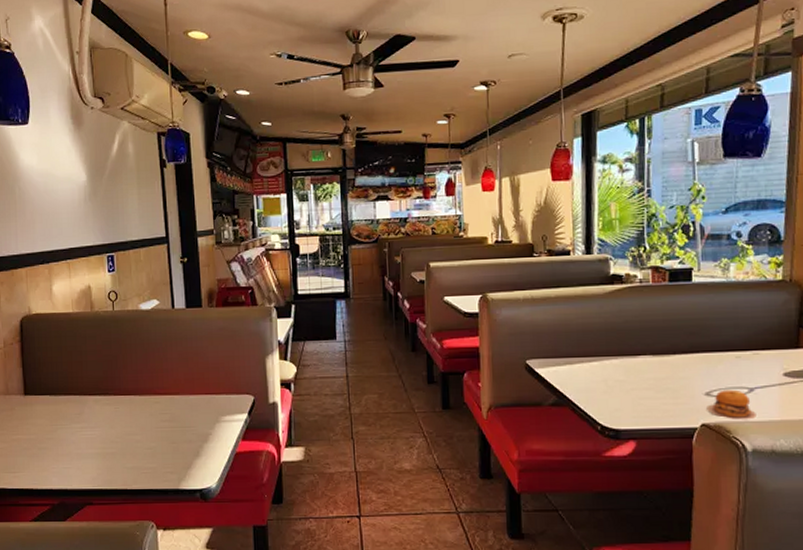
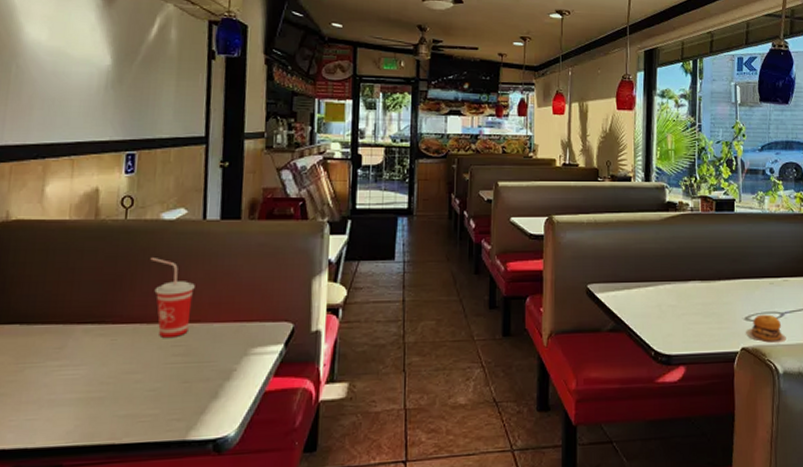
beverage cup: none [135,340,172,407] -> present [150,256,195,337]

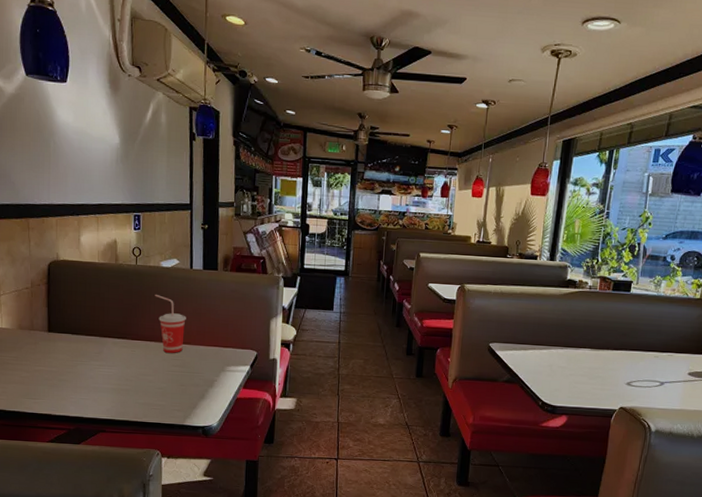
hamburger: present [746,314,786,344] -> none [626,381,663,407]

